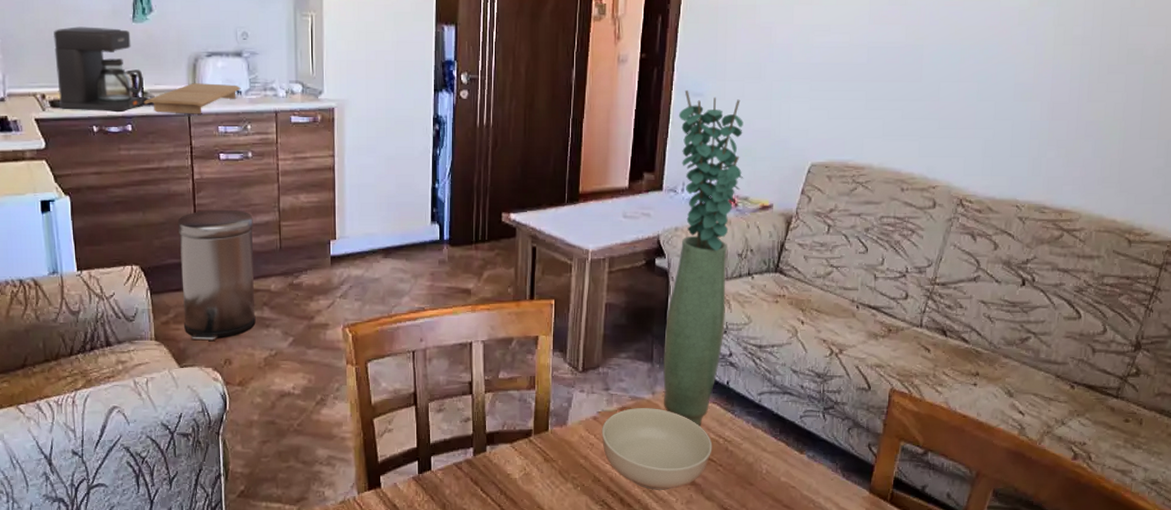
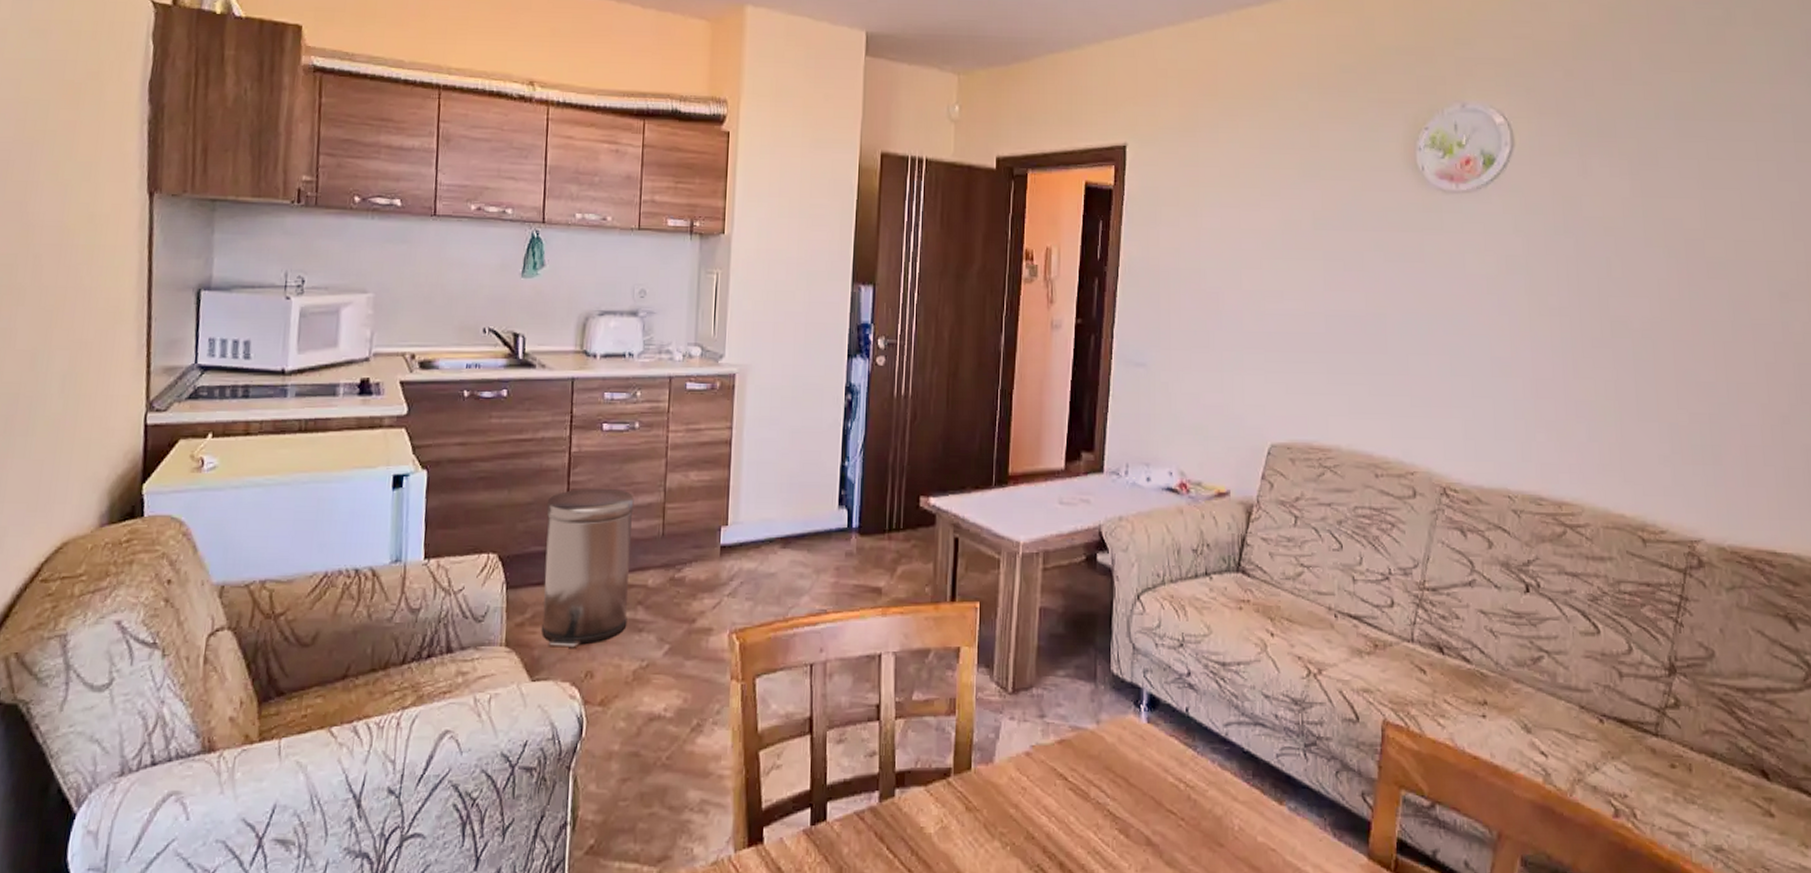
coffee maker: present [54,26,144,113] -> none [429,281,527,376]
cutting board: present [143,83,241,114] -> none [523,344,634,379]
bowl: present [601,408,713,490] -> none [1035,741,1172,852]
vase: present [663,91,744,427] -> none [1109,360,1196,767]

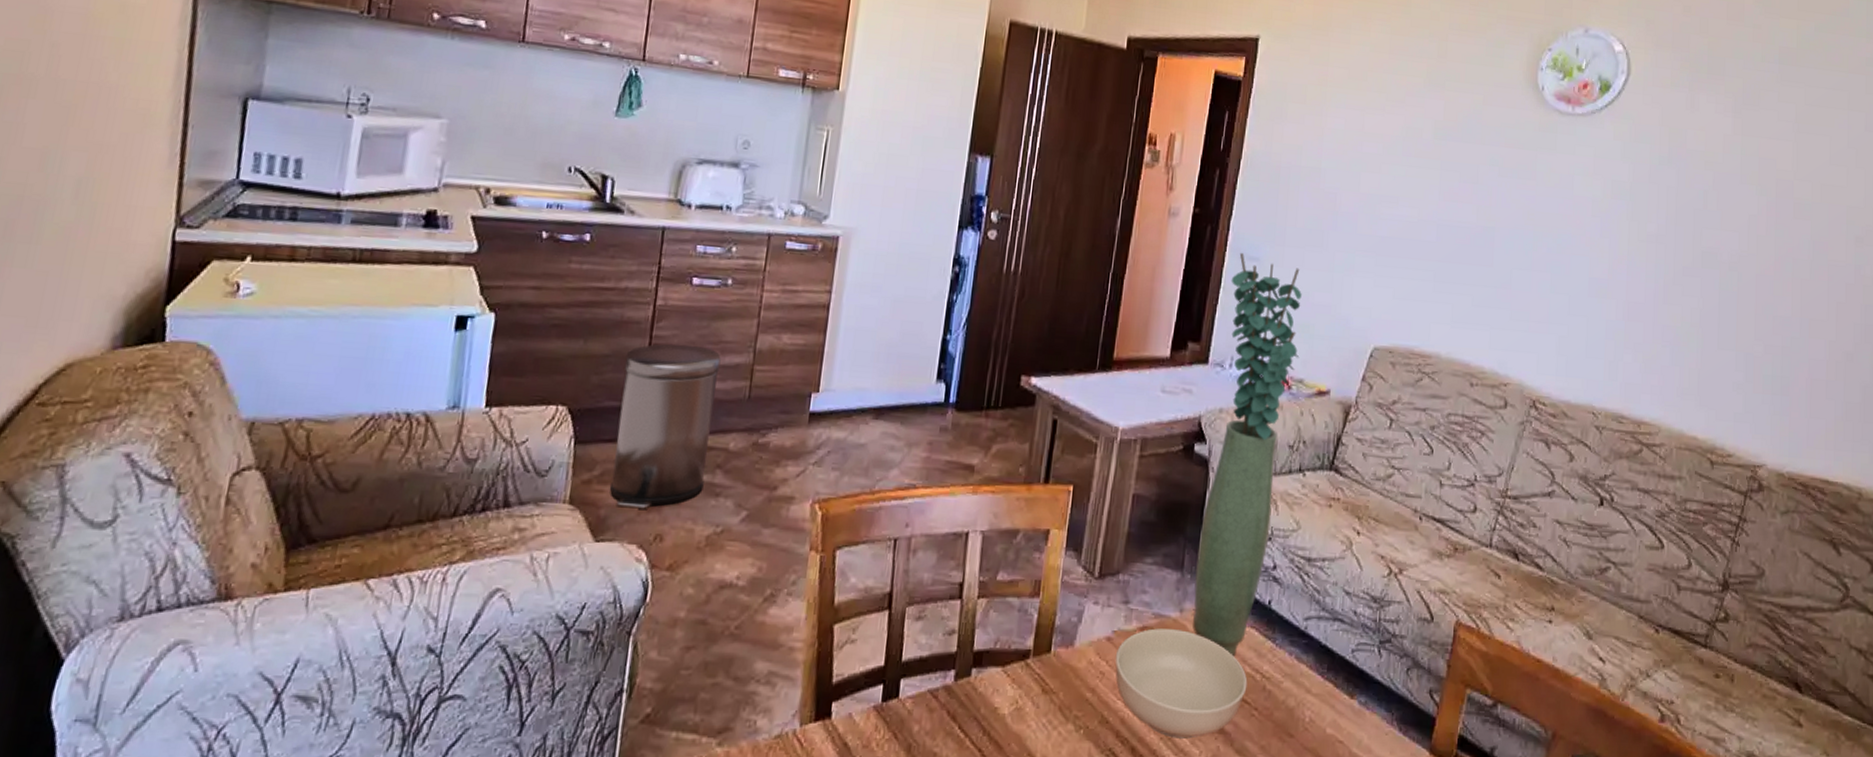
bowl: none [1035,741,1172,852] -> present [1115,628,1248,739]
vase: none [1109,360,1196,767] -> present [1192,253,1302,657]

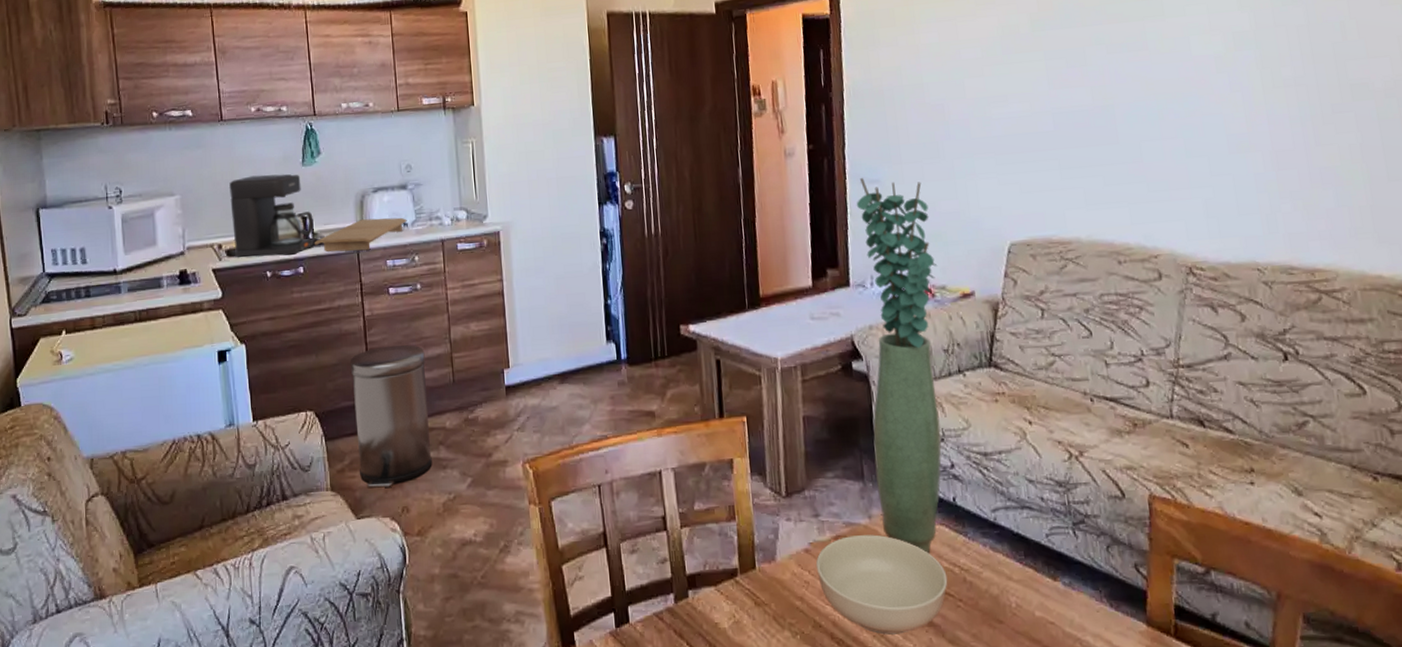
coffee maker: none [505,114,616,219] -> present [229,174,315,257]
cutting board: none [610,192,732,229] -> present [313,217,407,252]

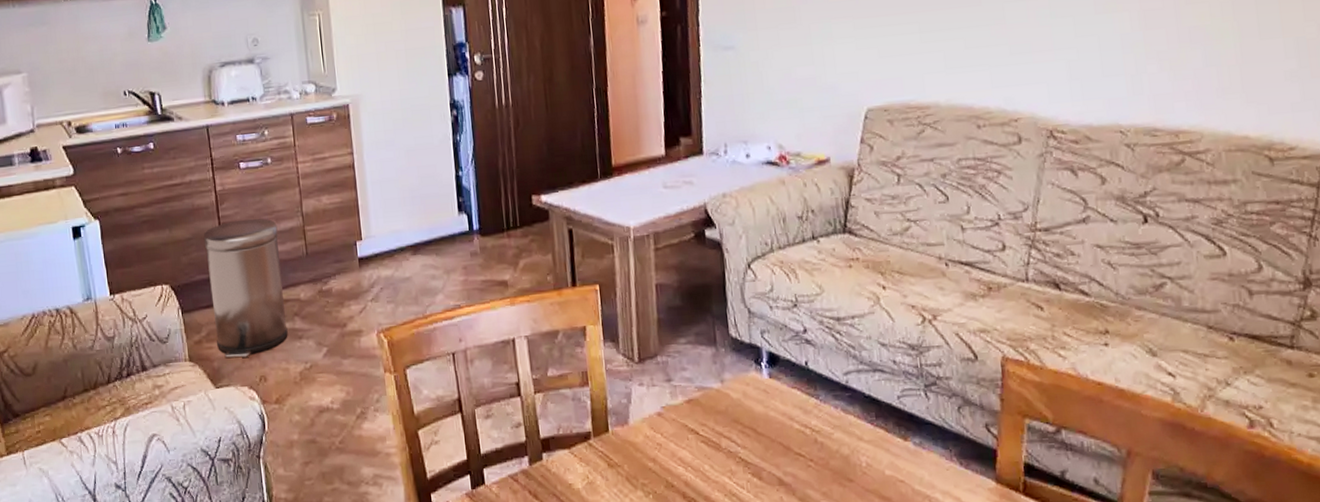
coffee maker: present [229,174,315,257] -> none [76,50,164,134]
cutting board: present [313,217,407,252] -> none [163,92,256,127]
bowl: present [815,534,948,635] -> none [668,398,799,494]
vase: present [856,178,942,554] -> none [710,45,794,416]

